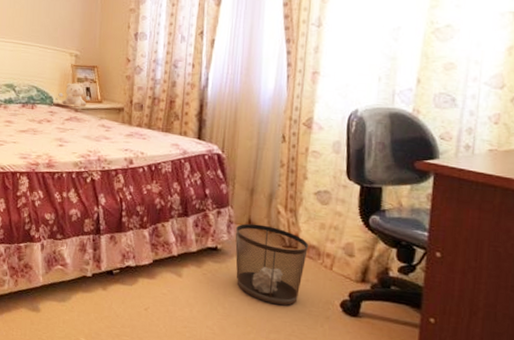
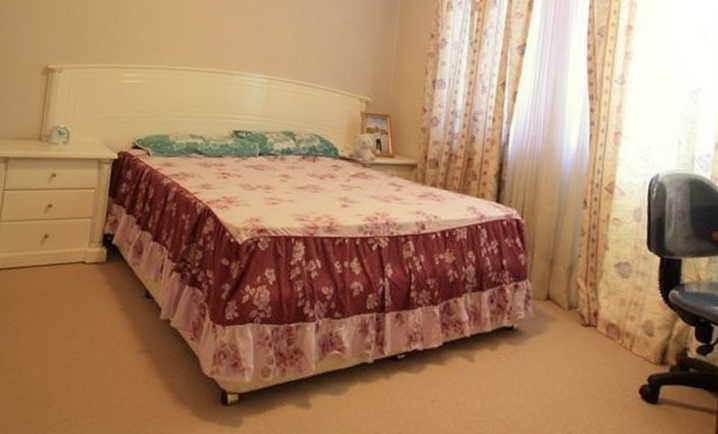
waste bin: present [235,223,309,306] -> none [532,299,609,393]

